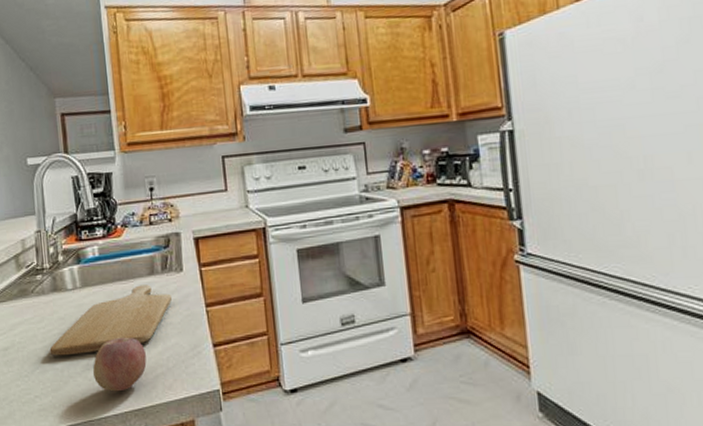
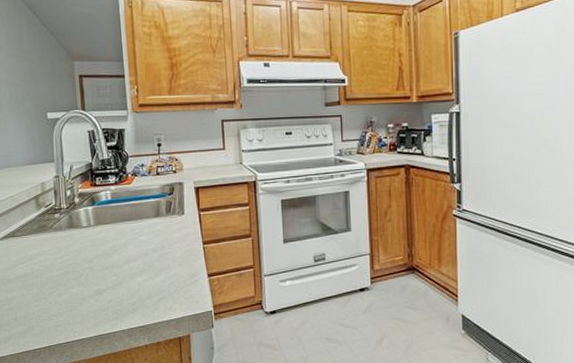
chopping board: present [49,284,172,356] -> none [65,225,174,282]
fruit: present [93,337,147,392] -> none [104,267,151,312]

